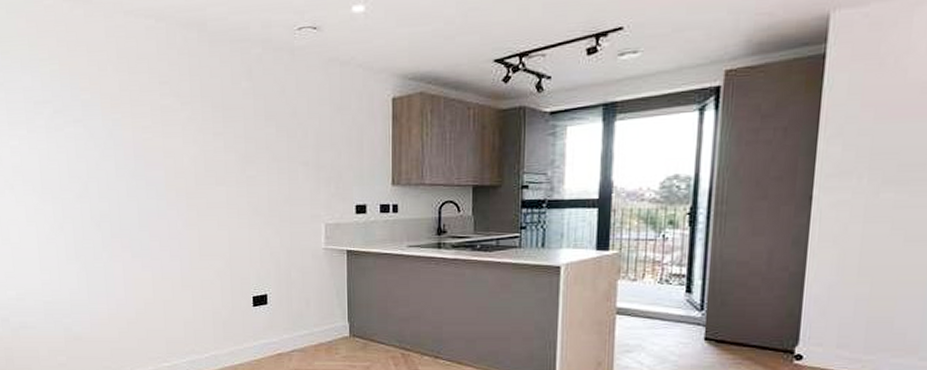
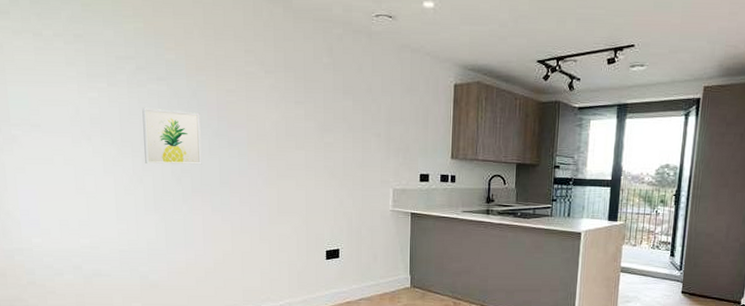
wall art: none [60,152,121,211] -> present [142,107,202,165]

